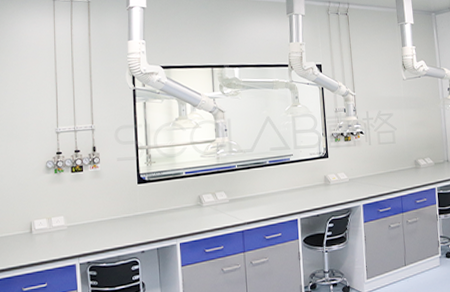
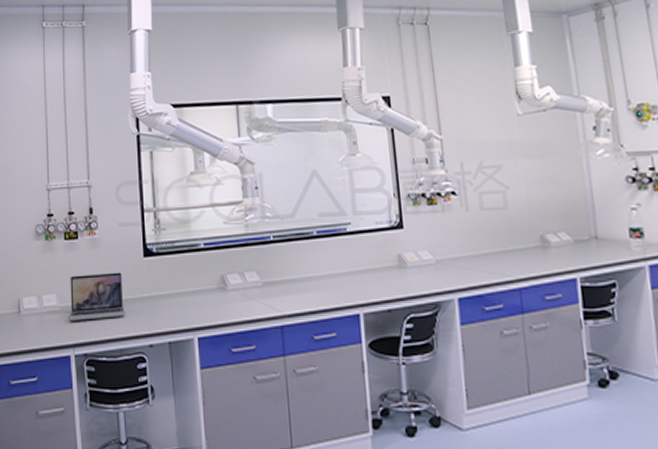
laptop: none [75,196,122,237] -> present [69,272,125,321]

